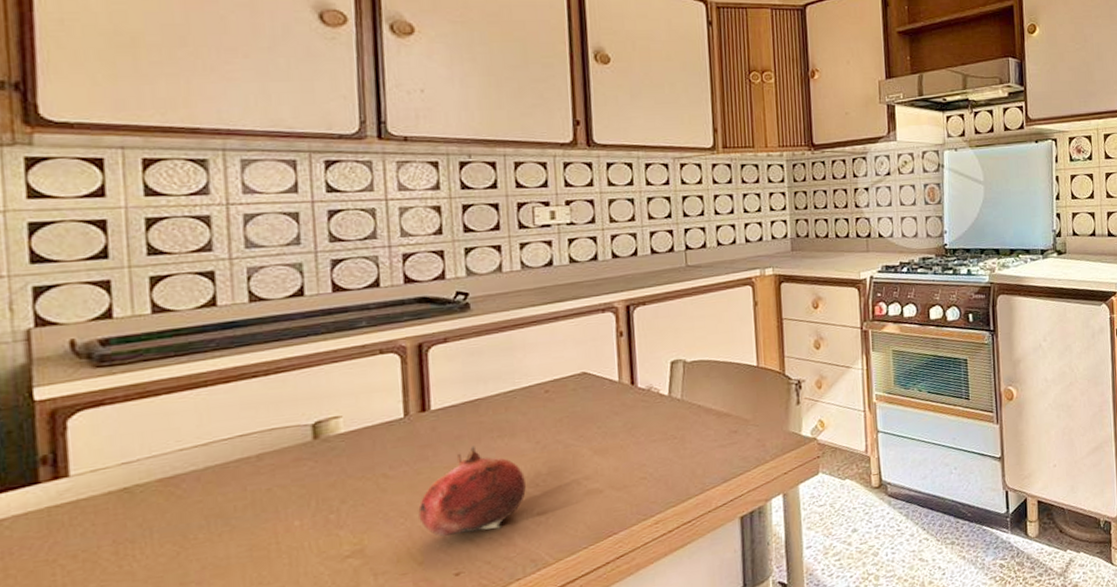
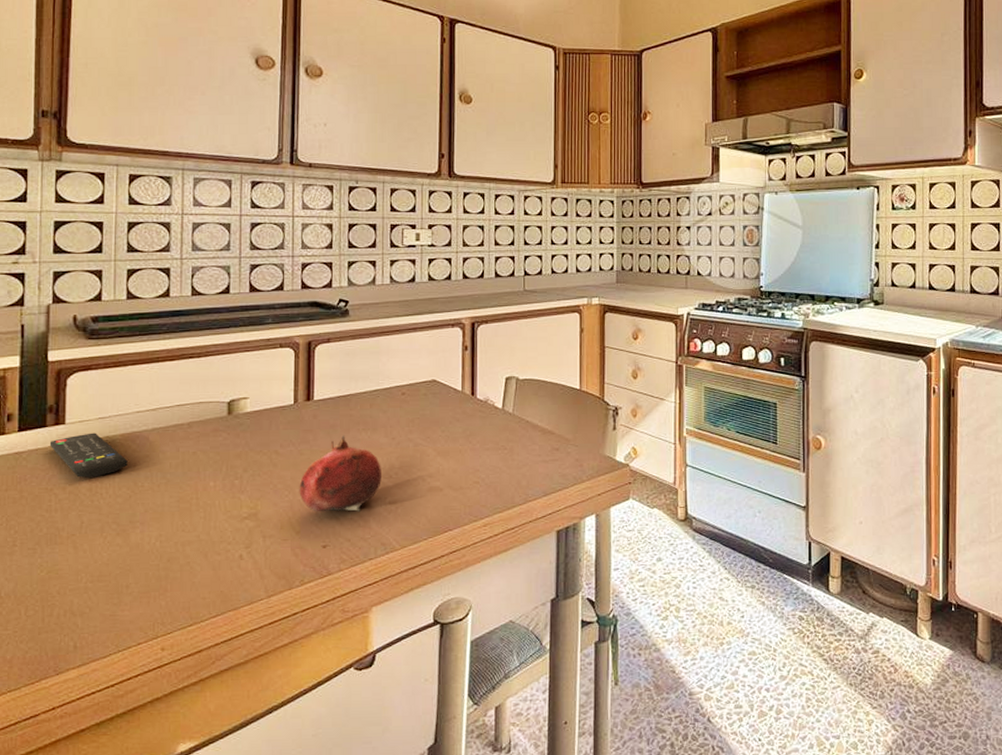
remote control: none [46,482,171,541] -> present [49,432,128,478]

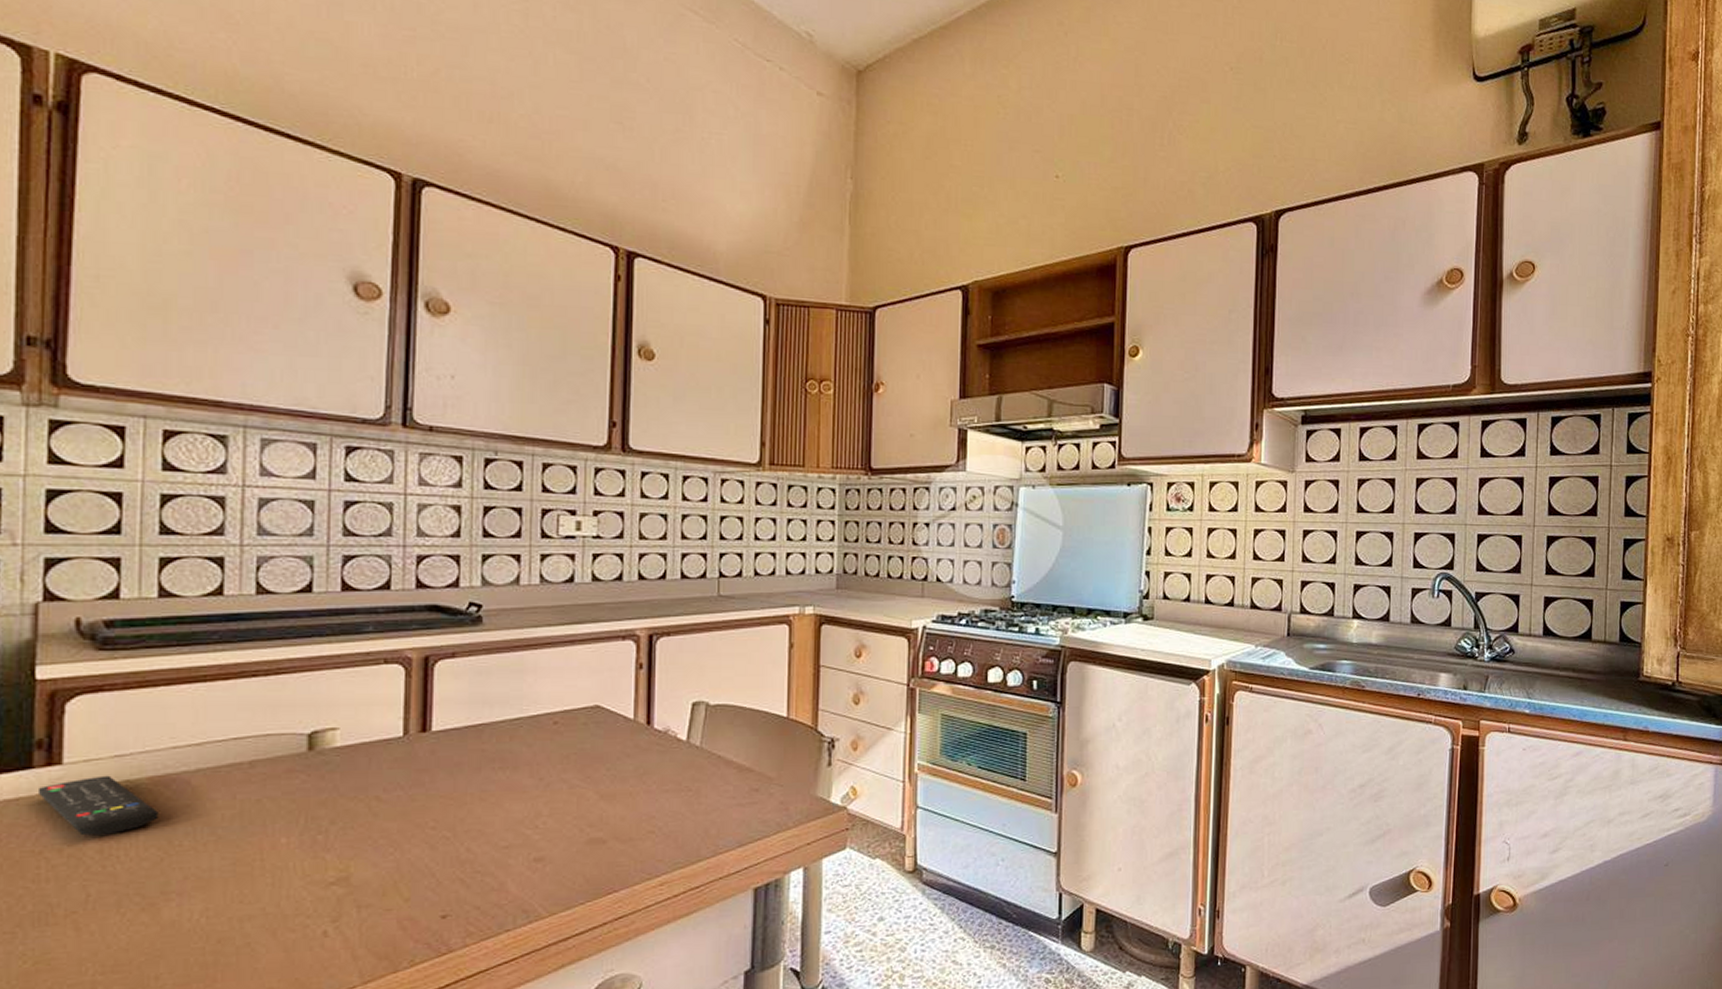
fruit: present [299,435,383,512] -> none [409,775,526,874]

